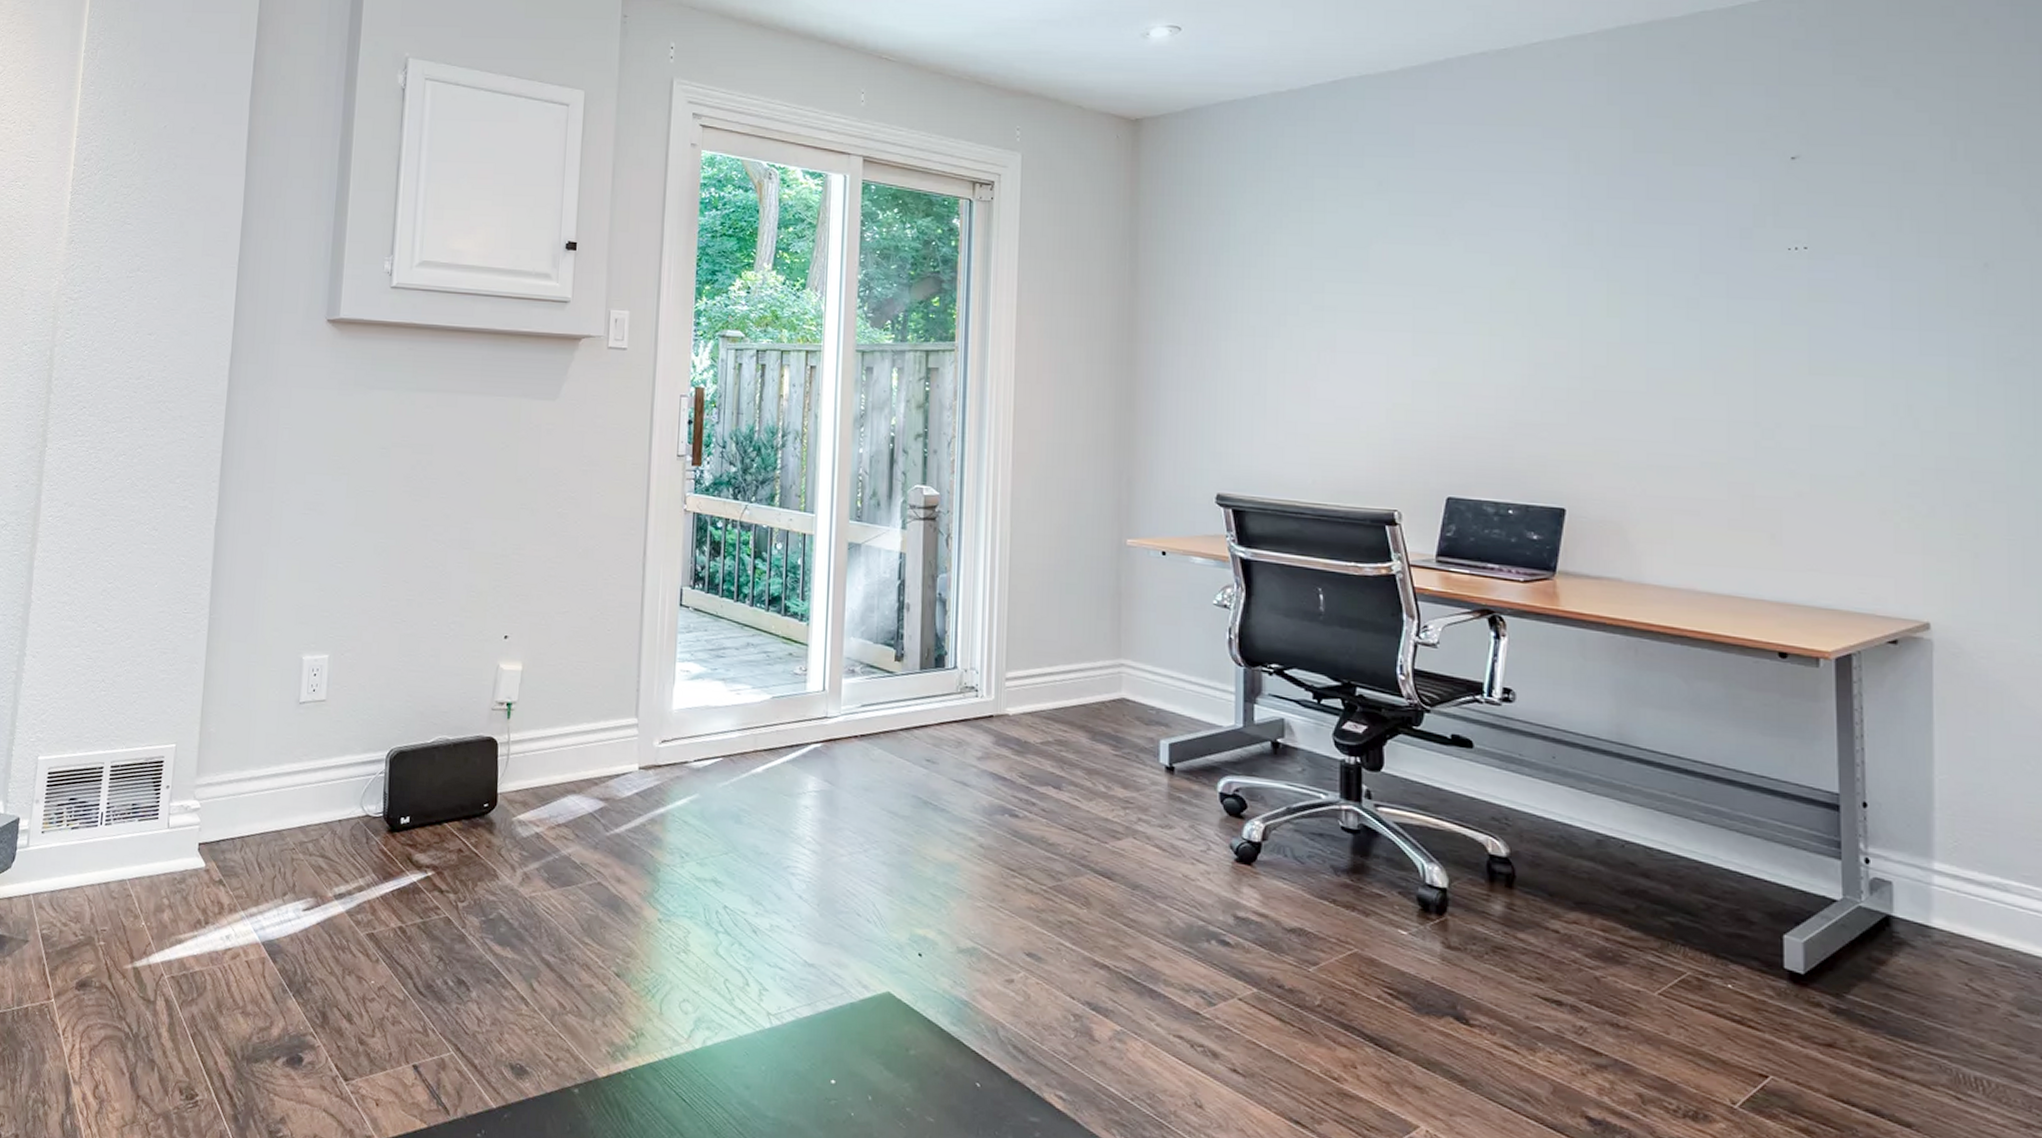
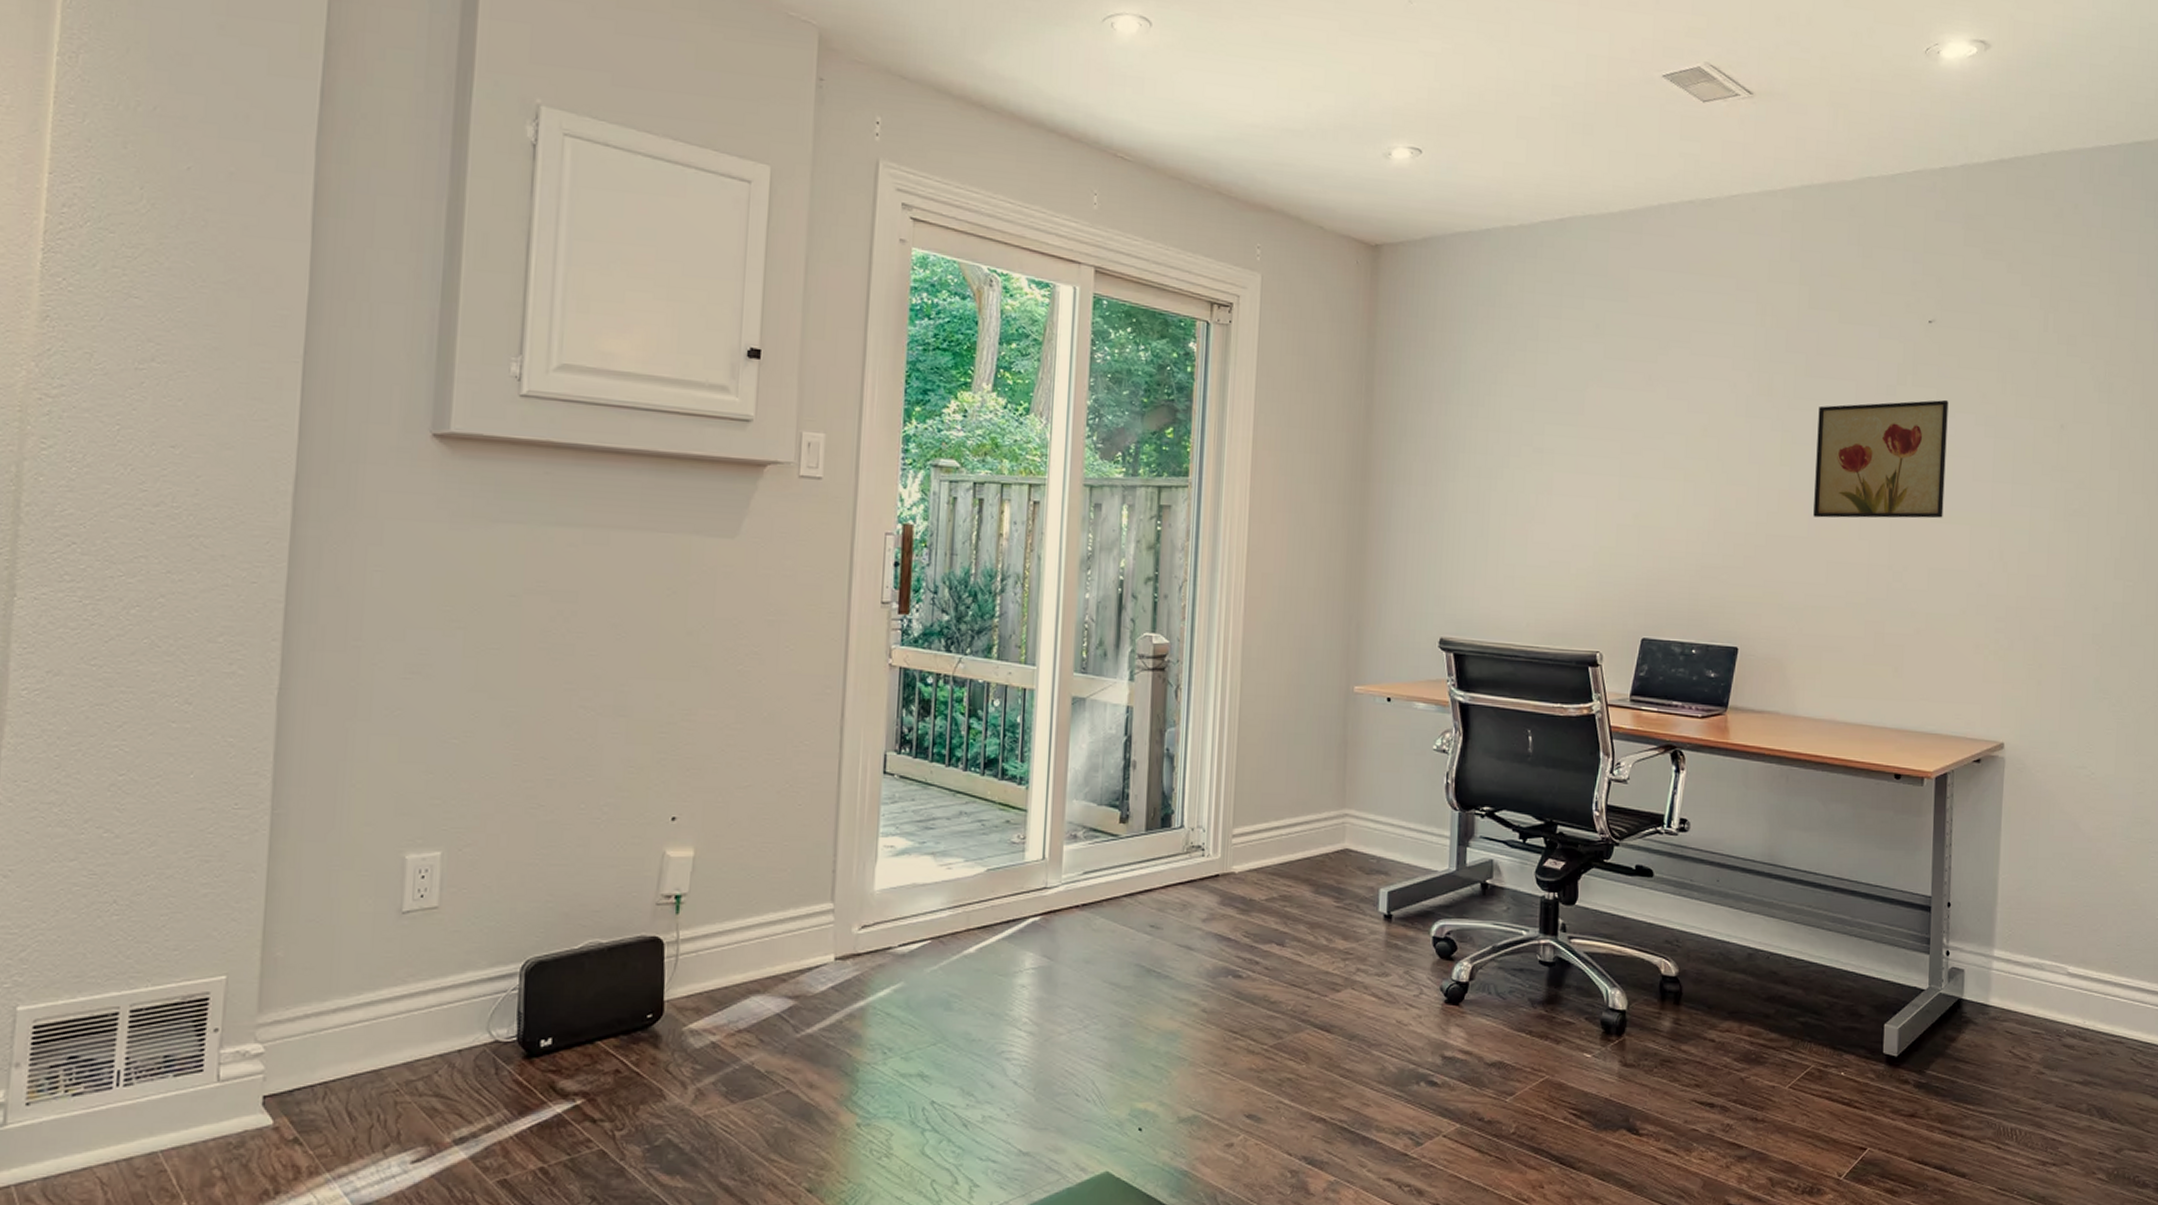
wall art: none [1653,240,1826,372] -> present [1813,399,1949,519]

